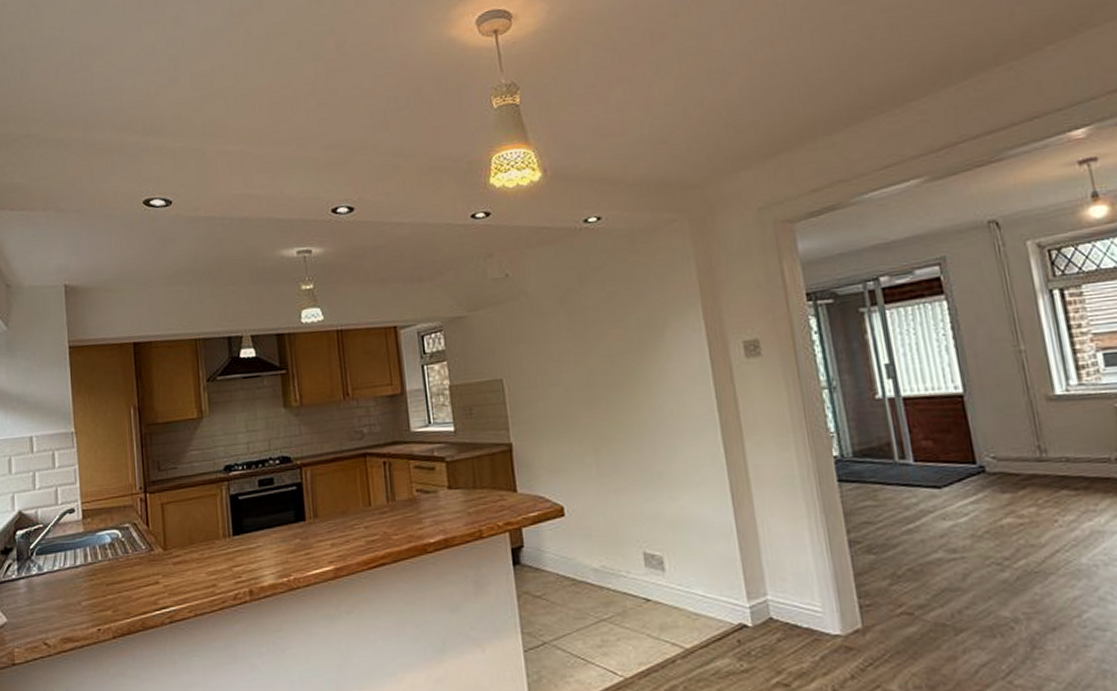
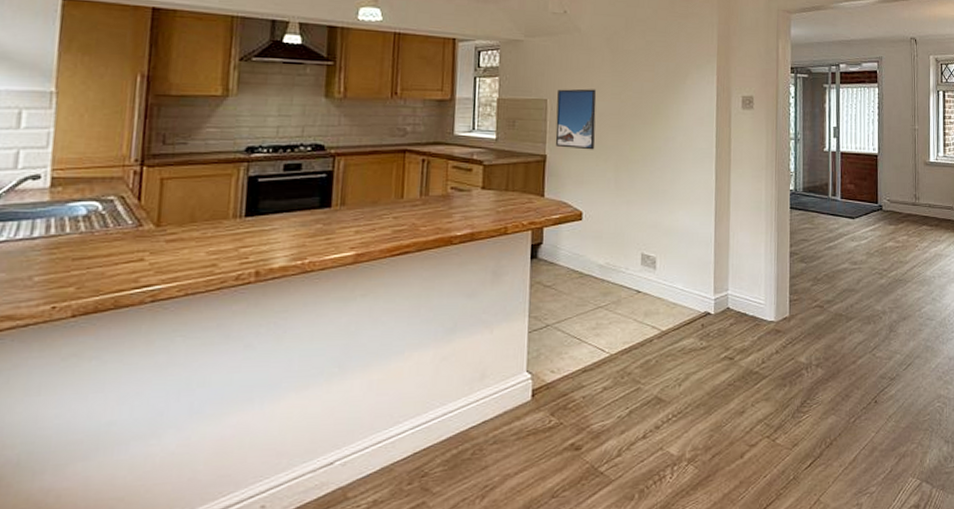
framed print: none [513,359,566,433] -> present [555,88,597,150]

